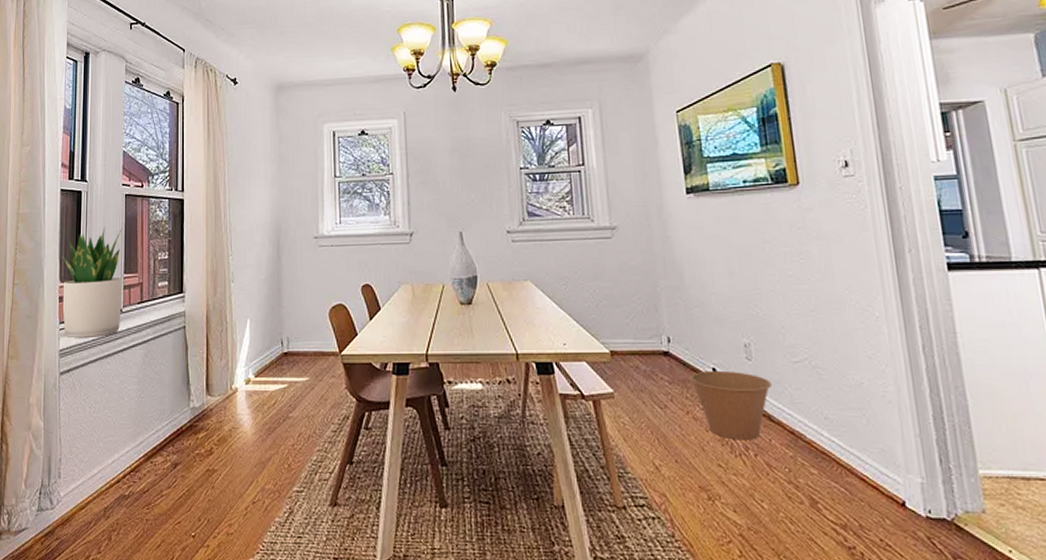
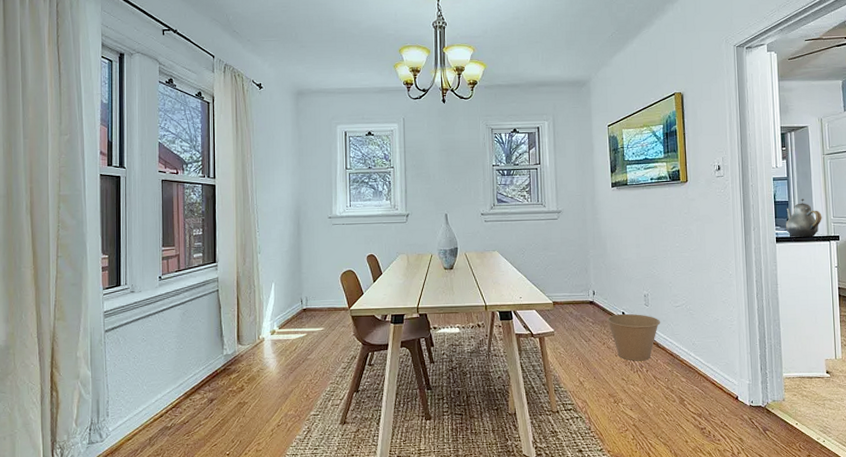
planter: present [61,226,122,338] -> none [102,207,161,301]
teapot: none [960,205,1022,264] -> present [786,198,822,238]

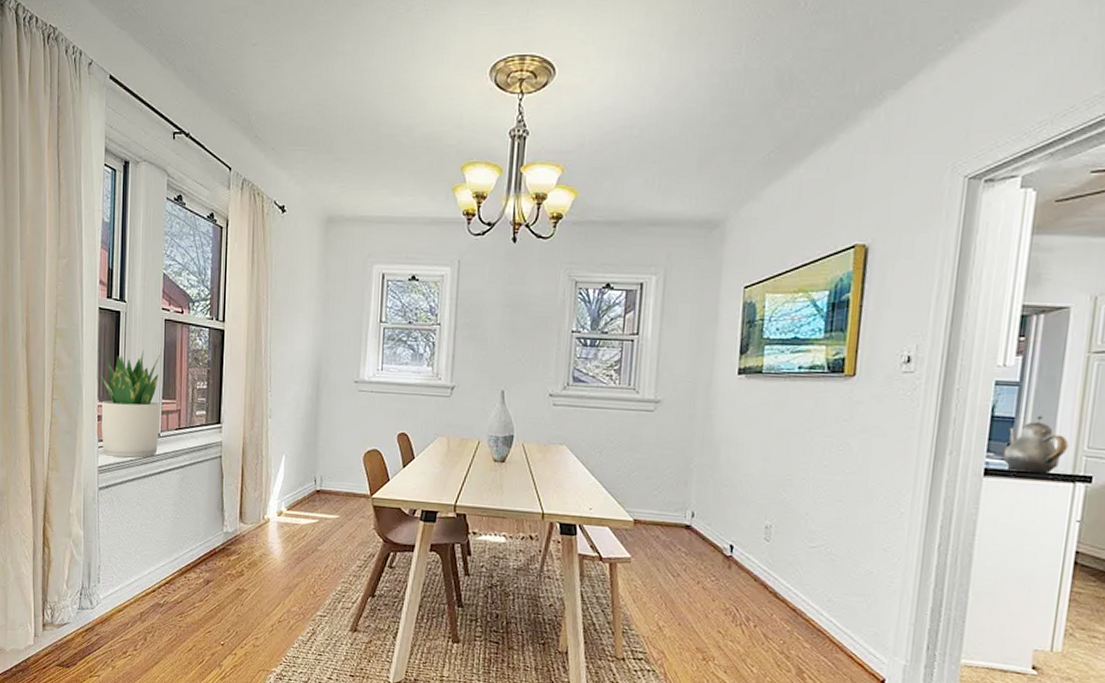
planter: none [102,207,161,301] -> present [99,349,161,458]
basket: present [607,313,661,361] -> none [707,546,785,613]

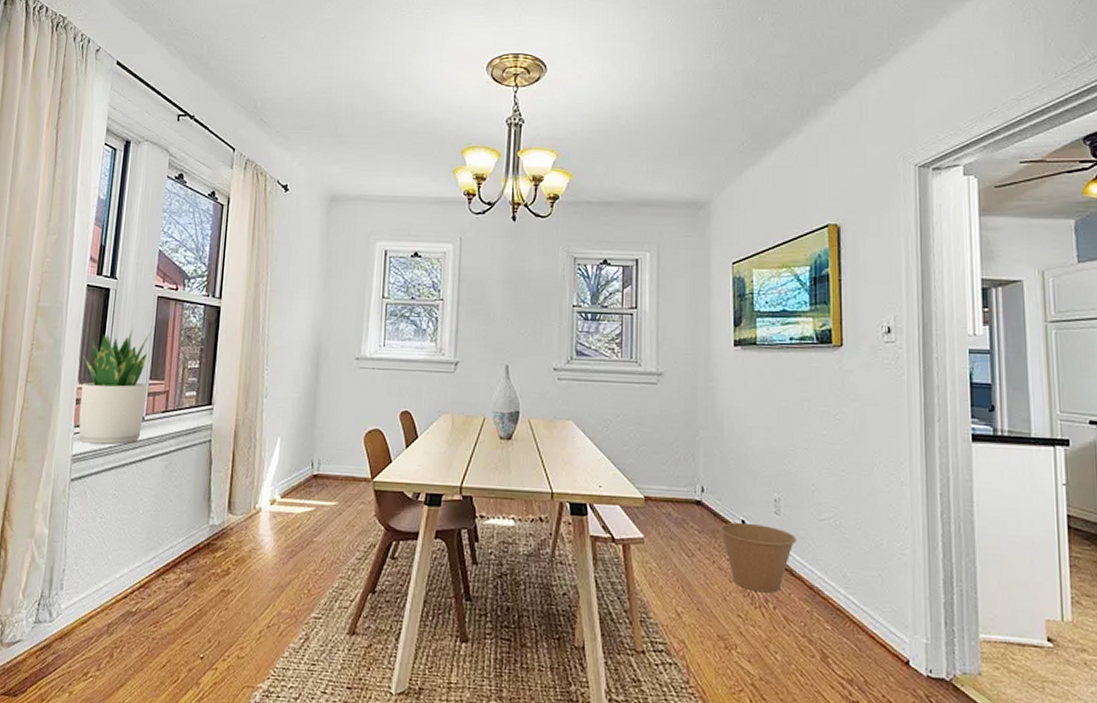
basket: none [707,546,785,613] -> present [720,522,798,593]
teapot: present [1004,415,1069,475] -> none [987,381,1043,439]

